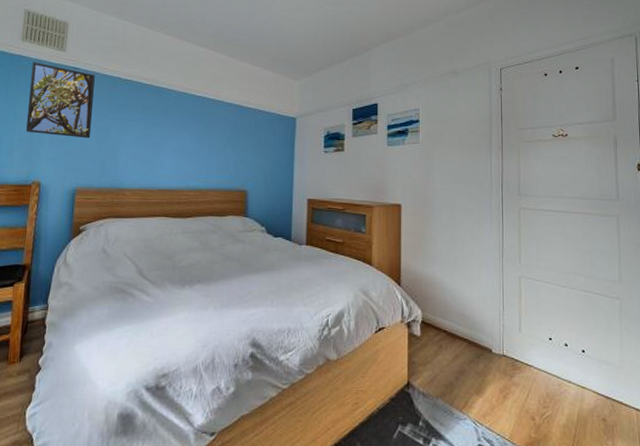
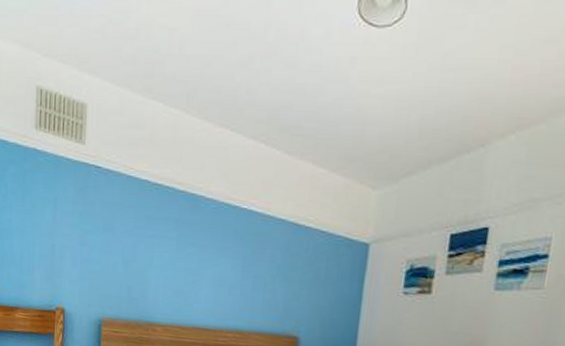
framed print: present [26,62,95,139] -> none [46,157,119,259]

